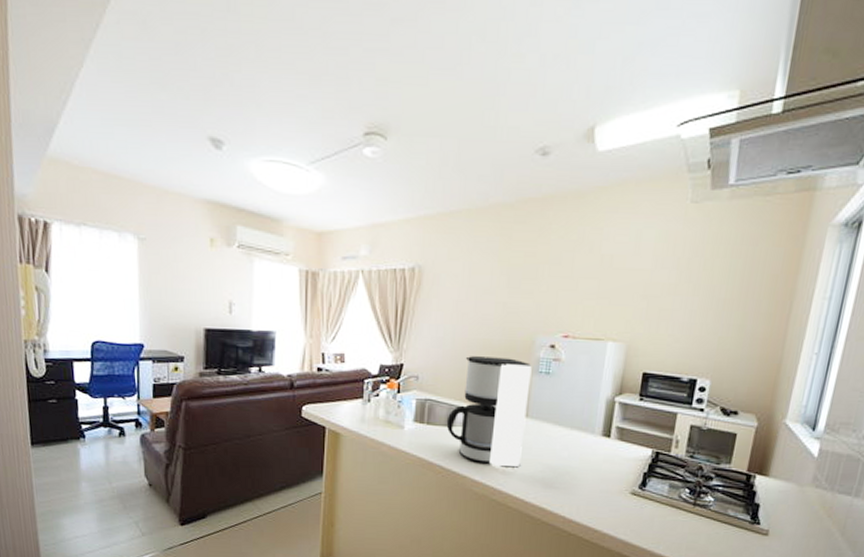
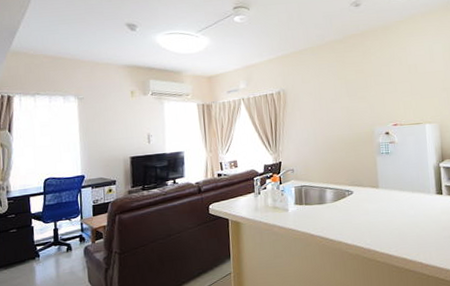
coffee maker: present [446,356,532,468] -> none [319,146,380,230]

